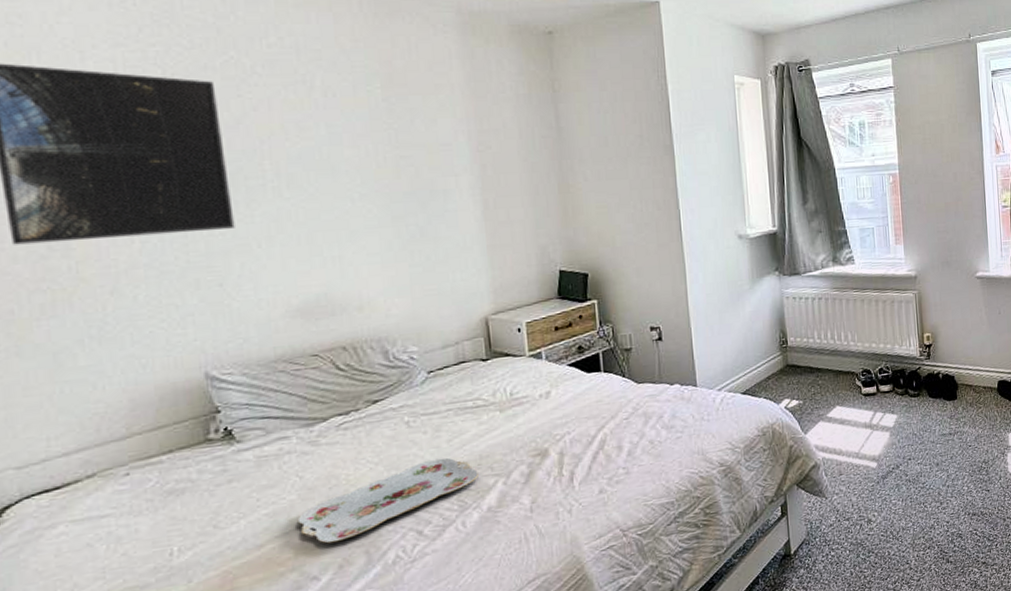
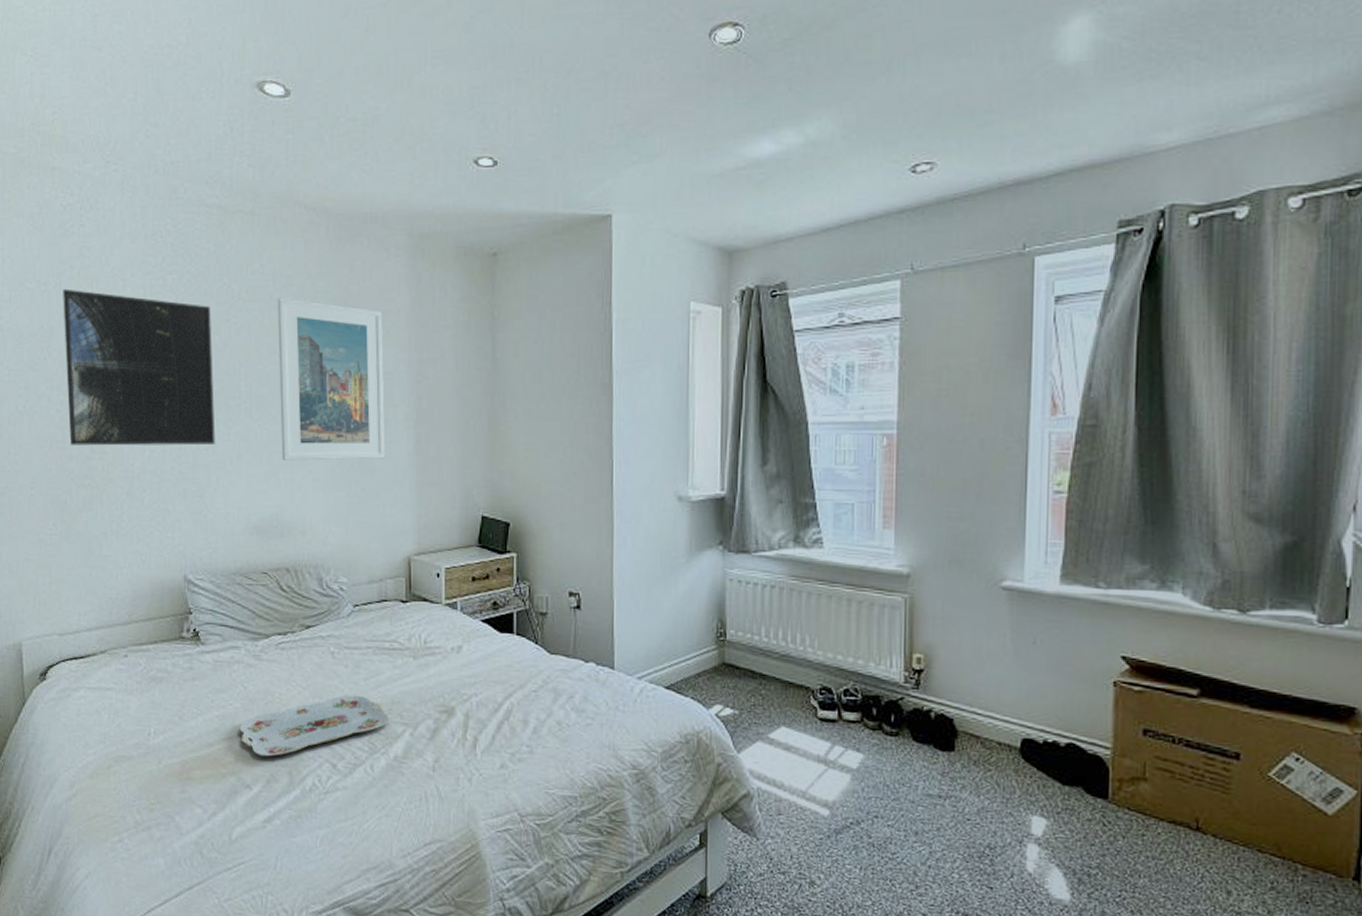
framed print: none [303,72,450,238] -> present [277,297,386,461]

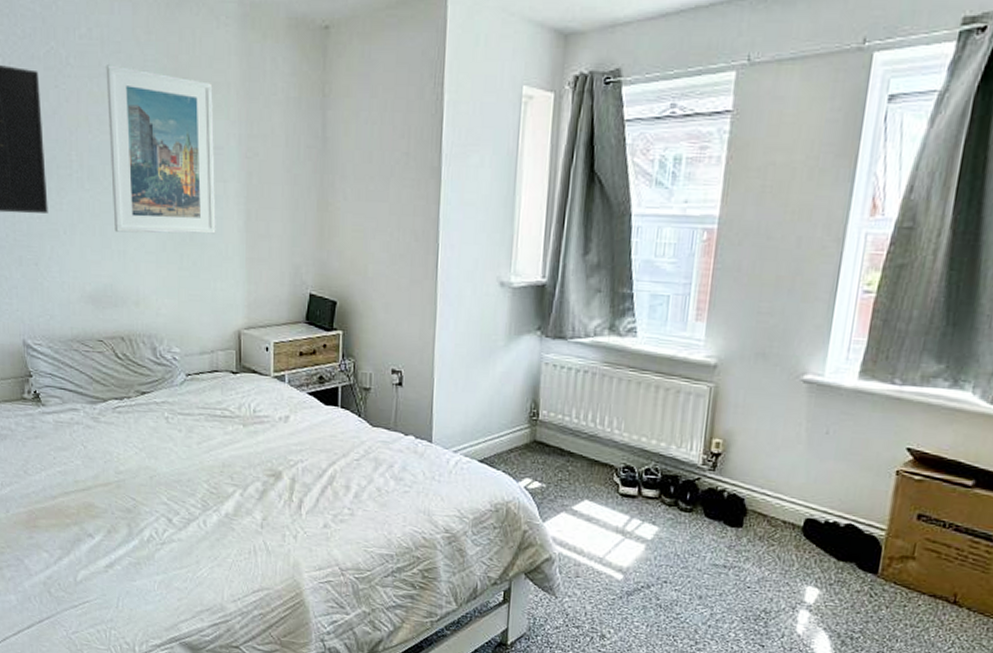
serving tray: present [239,694,389,757] -> none [80,456,220,510]

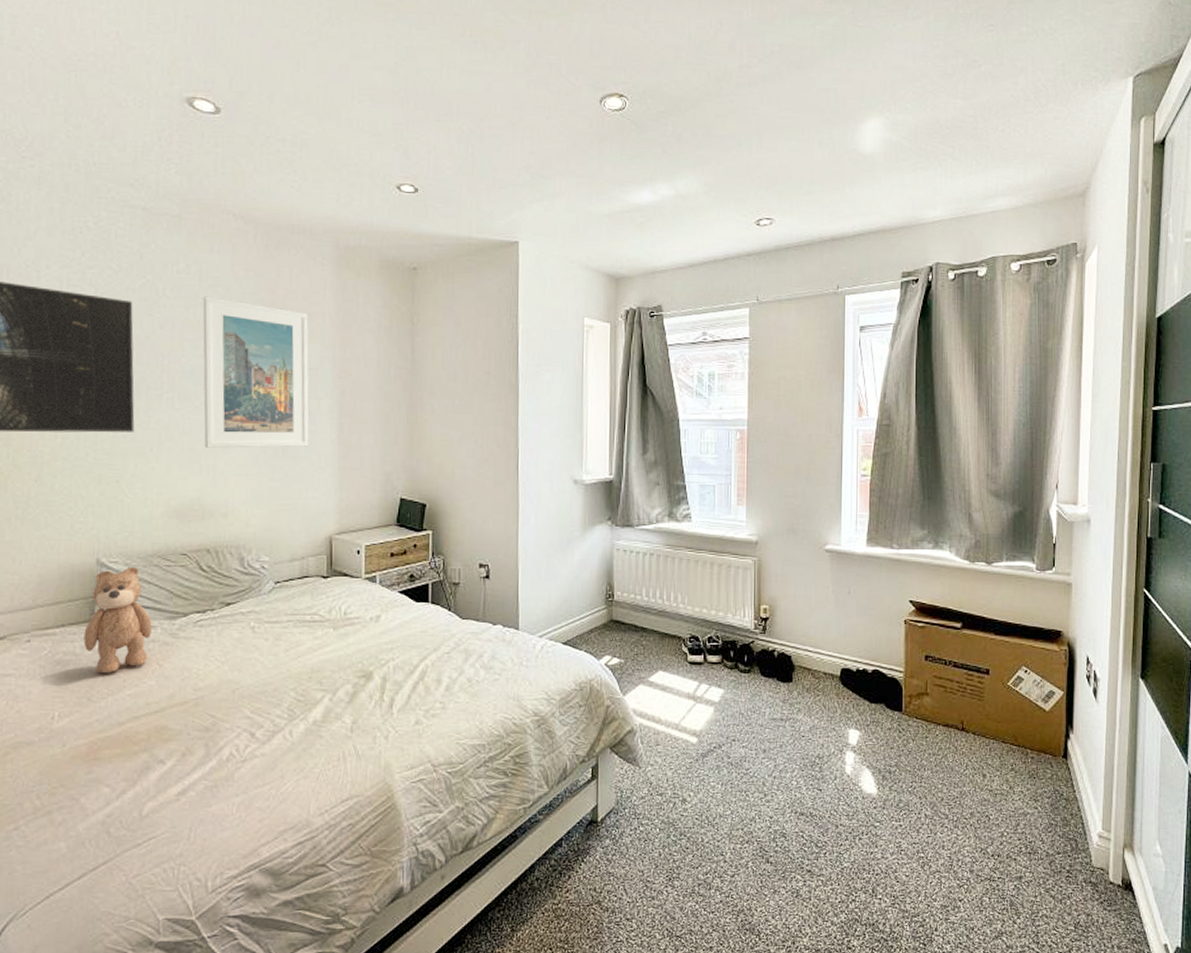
teddy bear: none [17,350,75,450] -> present [83,567,152,674]

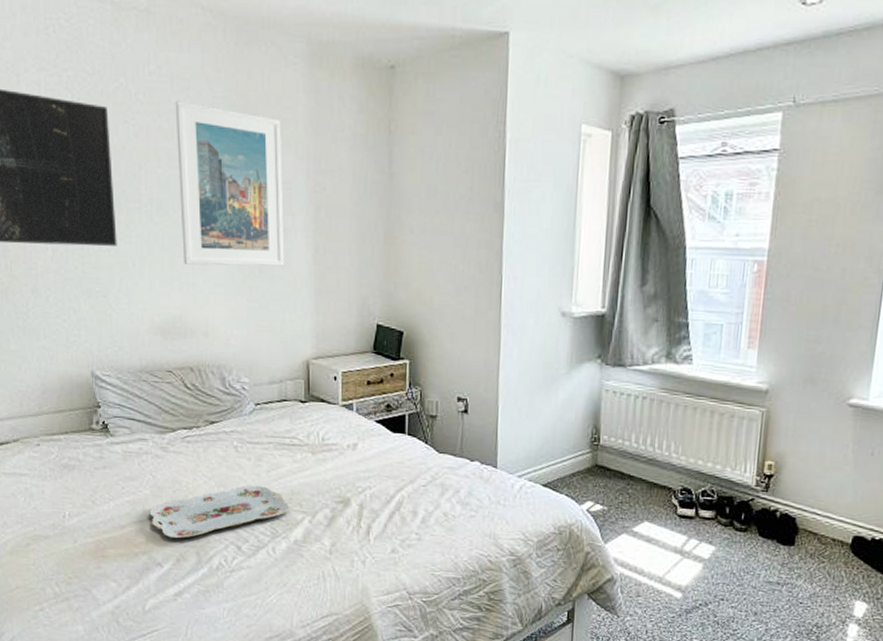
teddy bear: present [83,567,152,674] -> none [85,381,144,481]
serving tray: none [153,666,308,731] -> present [149,485,289,539]

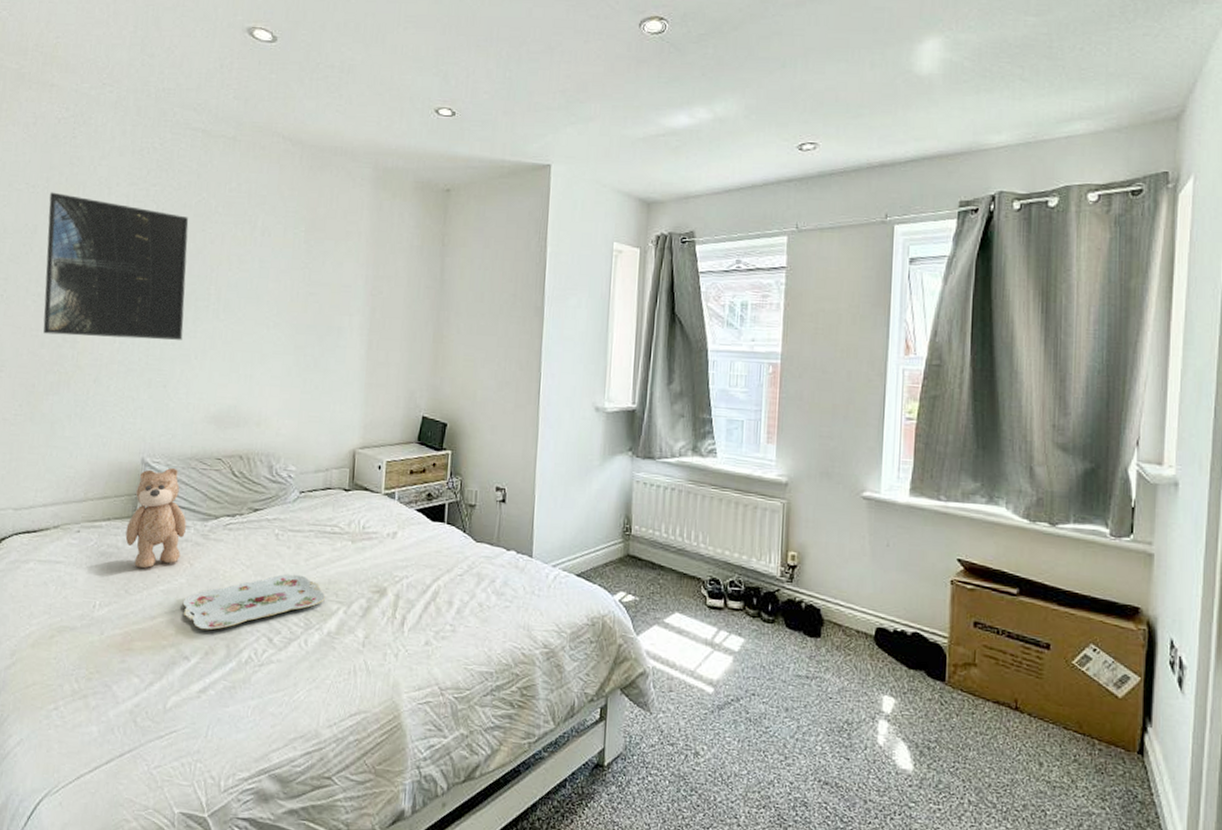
teddy bear: none [85,381,144,481] -> present [125,468,187,569]
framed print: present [175,101,285,267] -> none [244,214,346,361]

